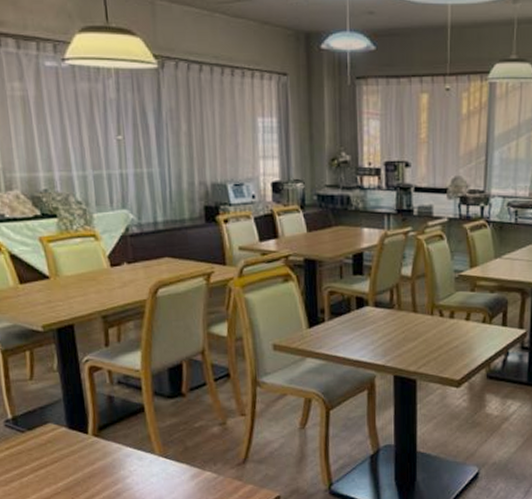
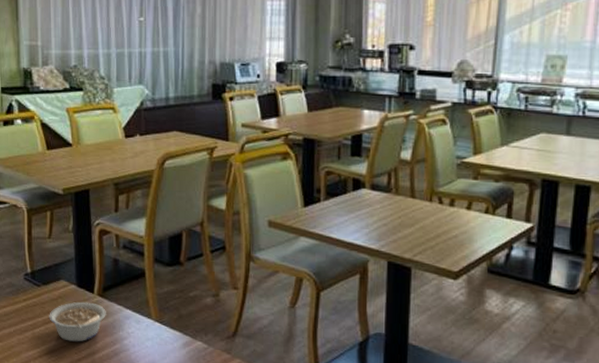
legume: none [37,444,104,487] -> present [49,301,106,342]

